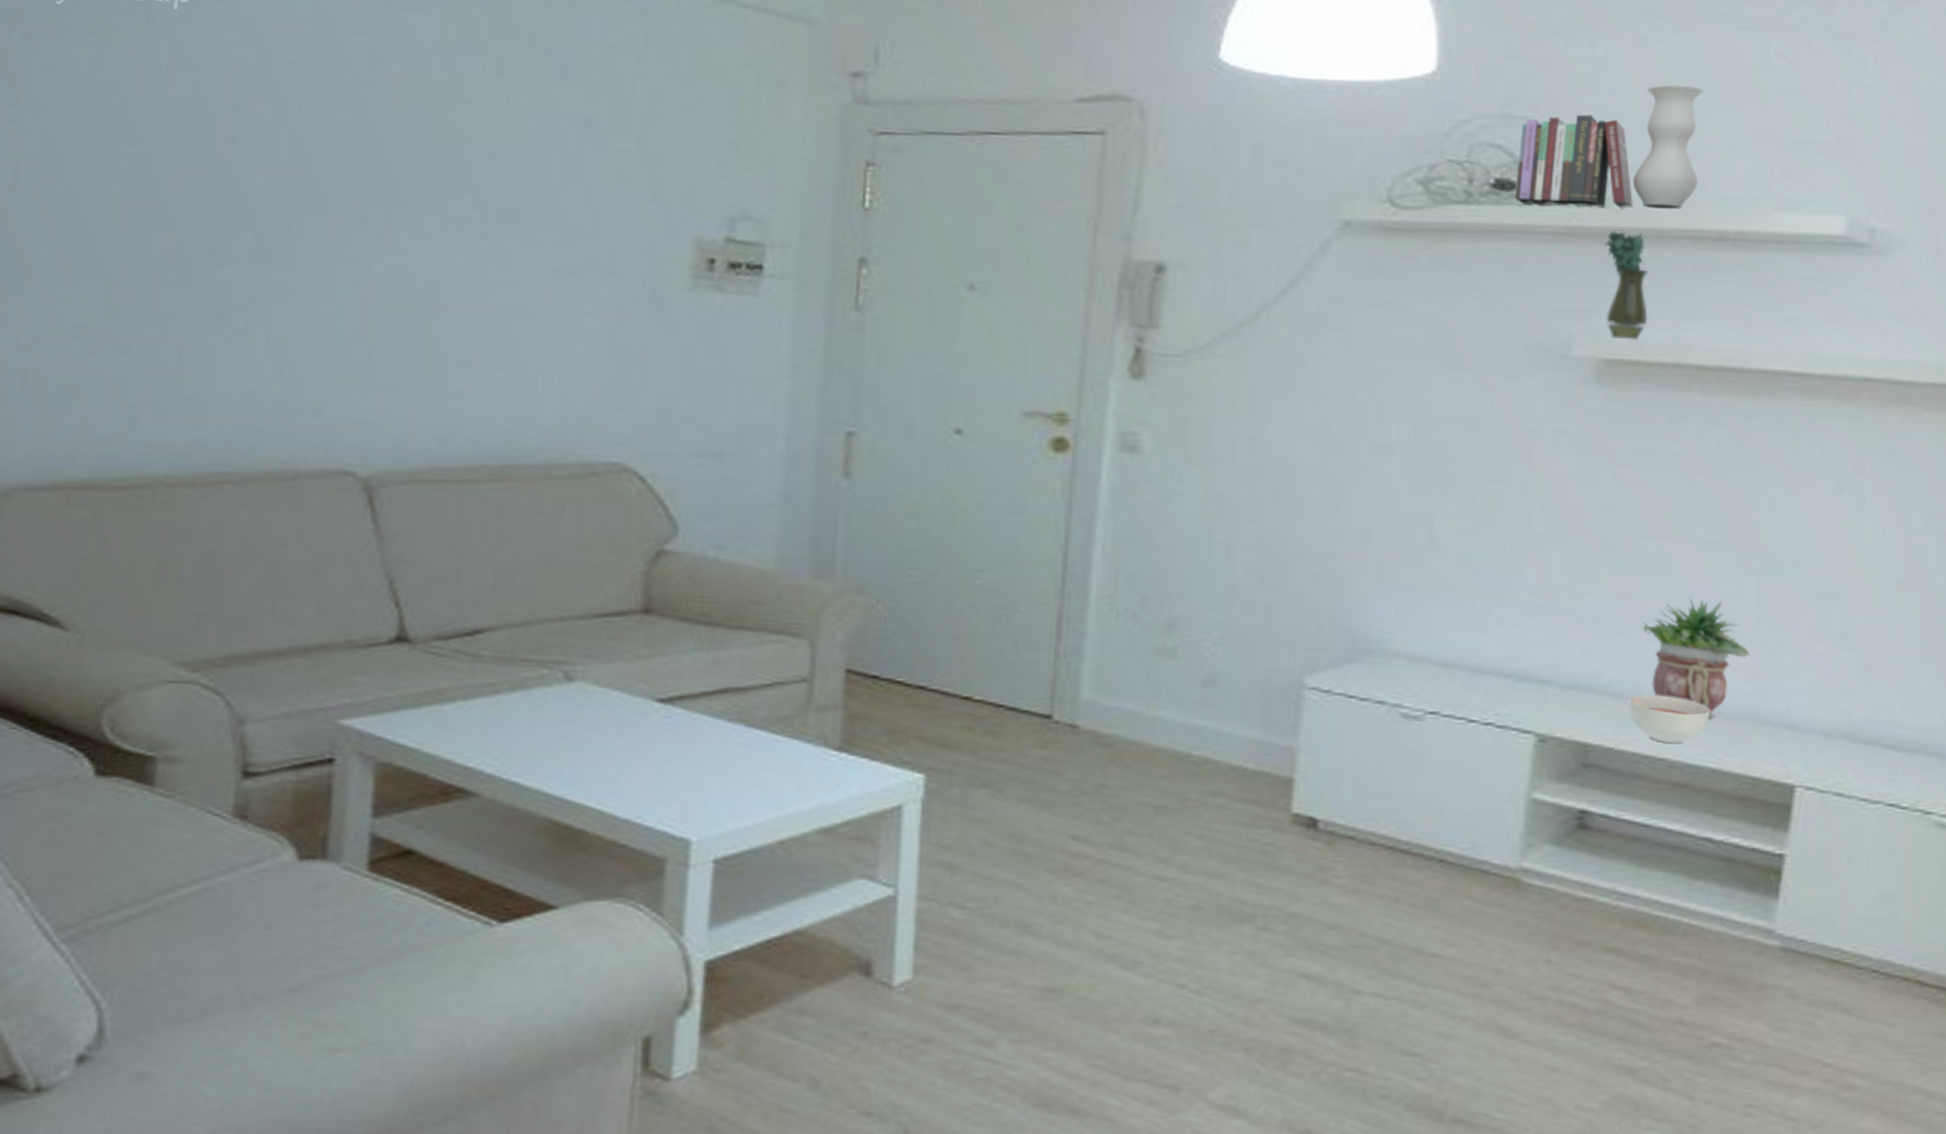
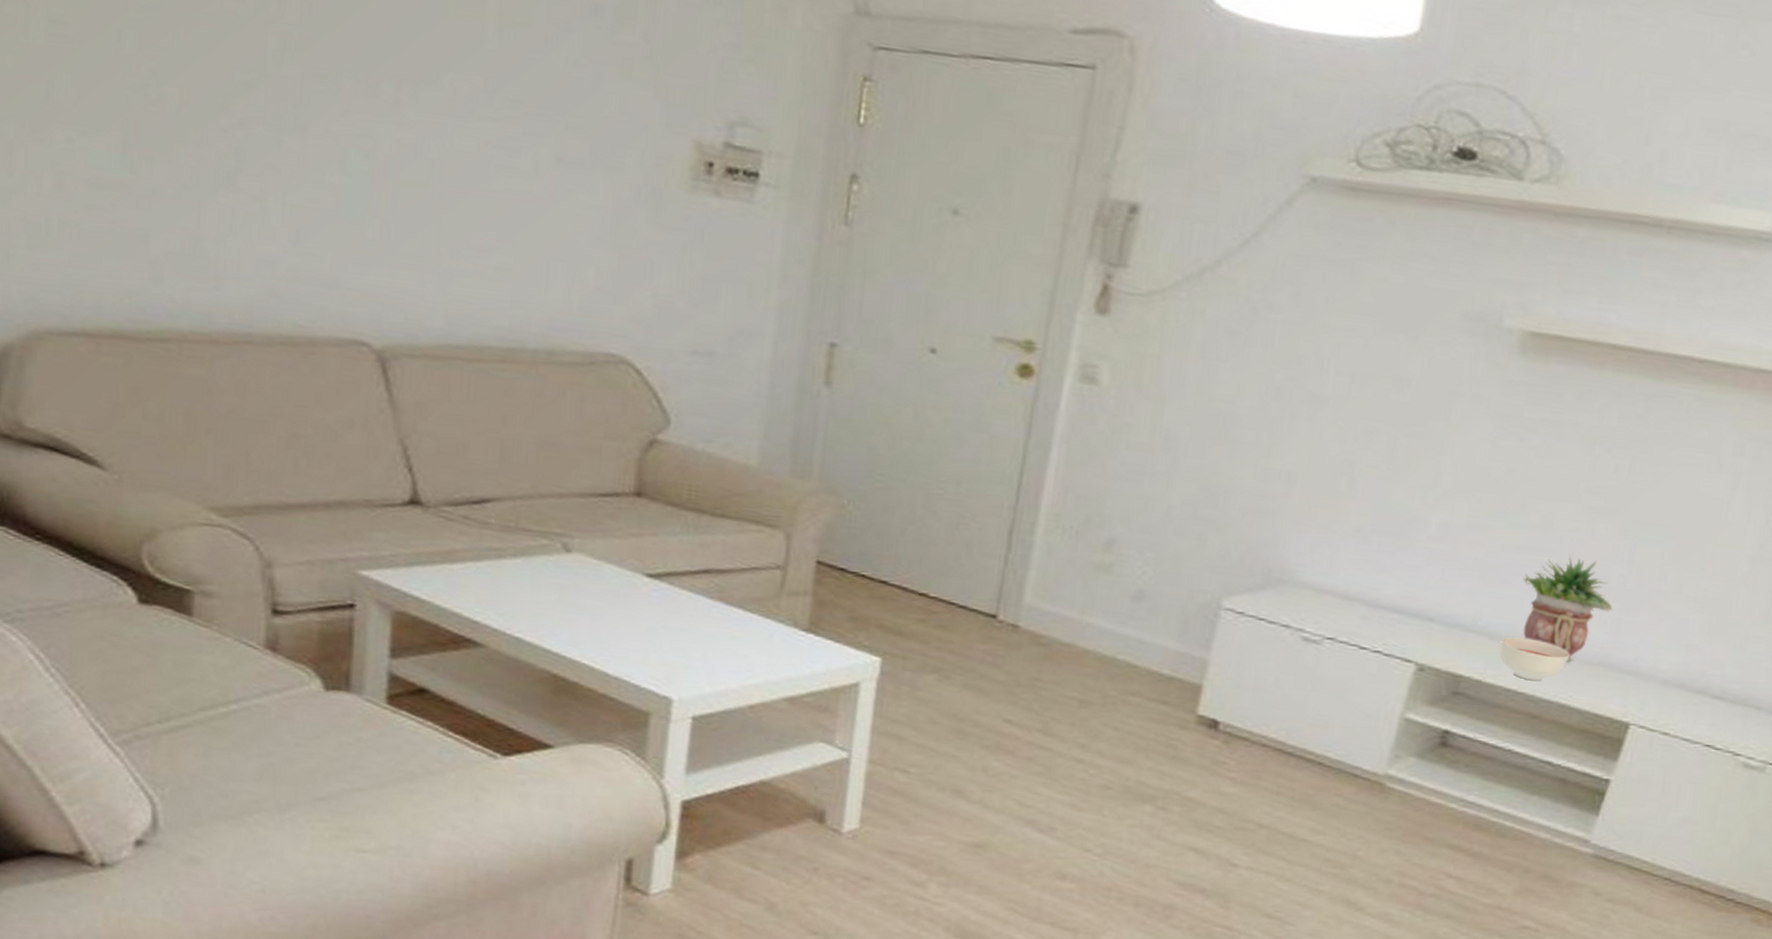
books: present [1514,114,1634,210] -> none [1473,89,1588,189]
vase: present [1604,230,1649,340] -> none [1538,208,1587,317]
vase: present [1632,85,1703,210] -> none [1585,66,1667,193]

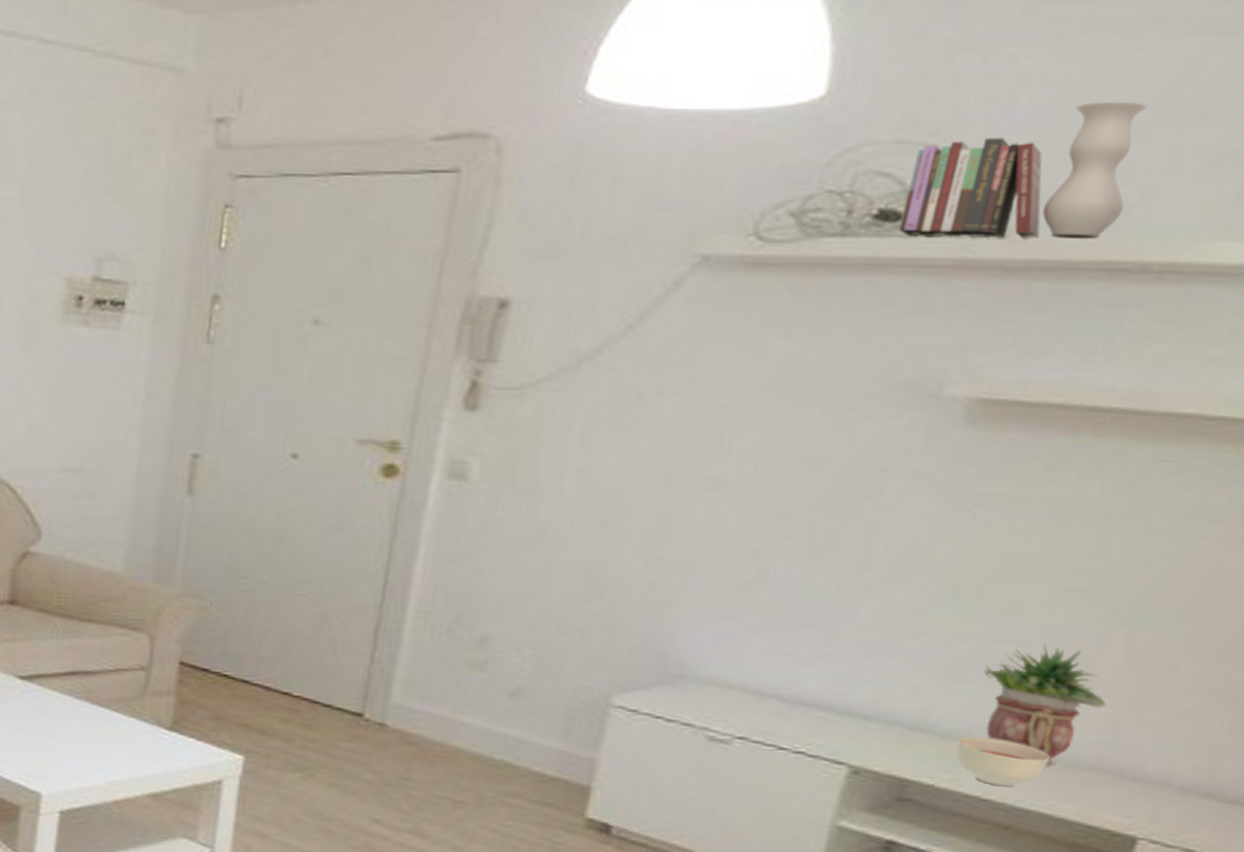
books: none [1473,89,1588,189] -> present [898,137,1043,241]
vase: none [1585,66,1667,193] -> present [1042,101,1147,240]

